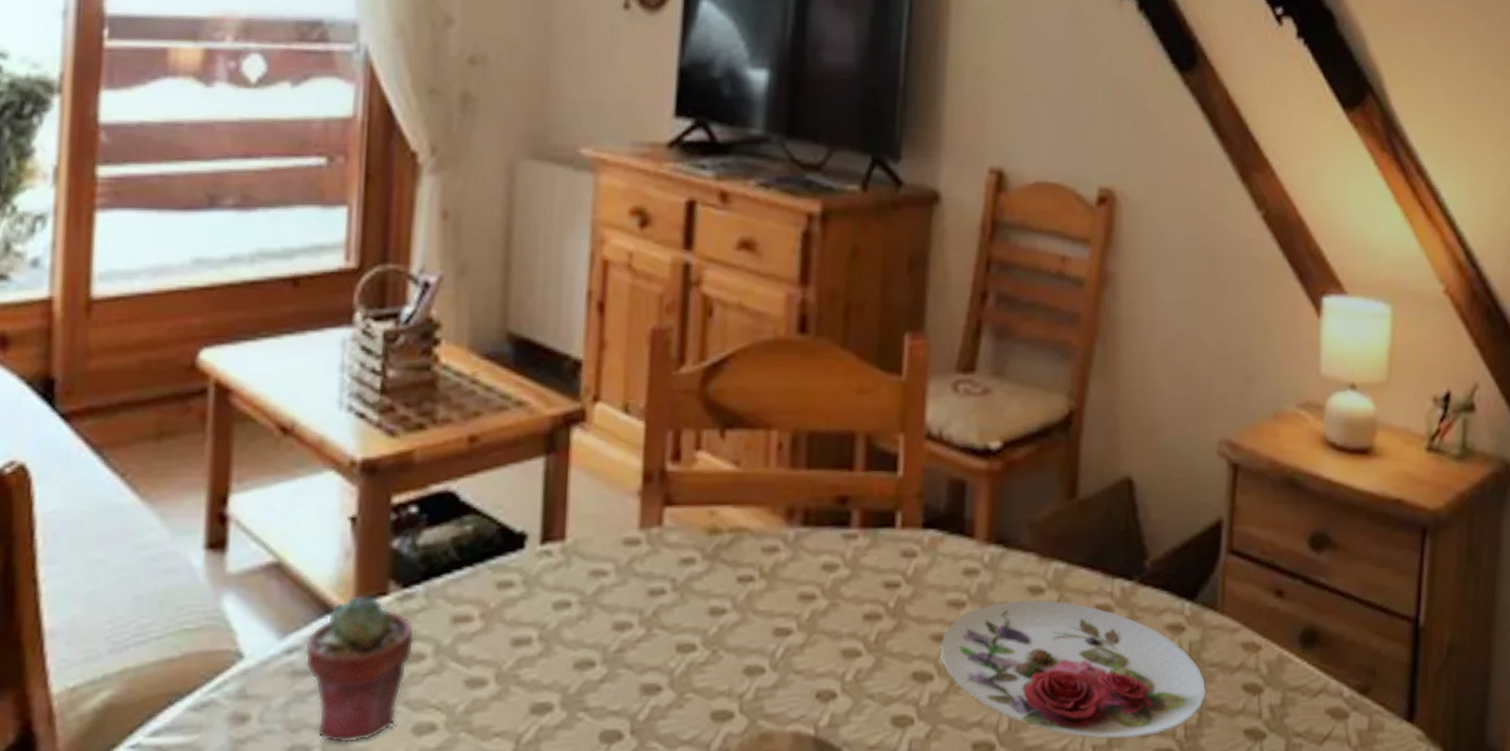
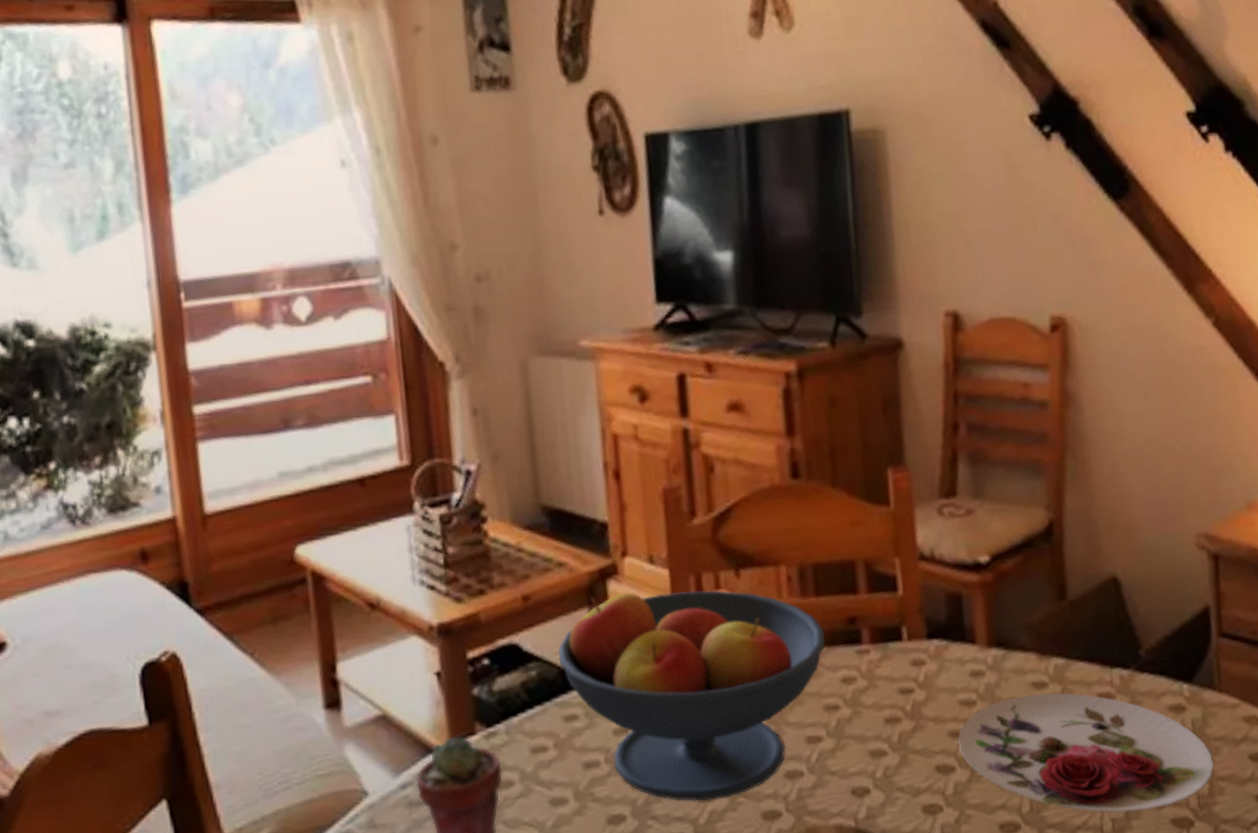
fruit bowl: none [502,443,811,694] -> present [558,590,825,802]

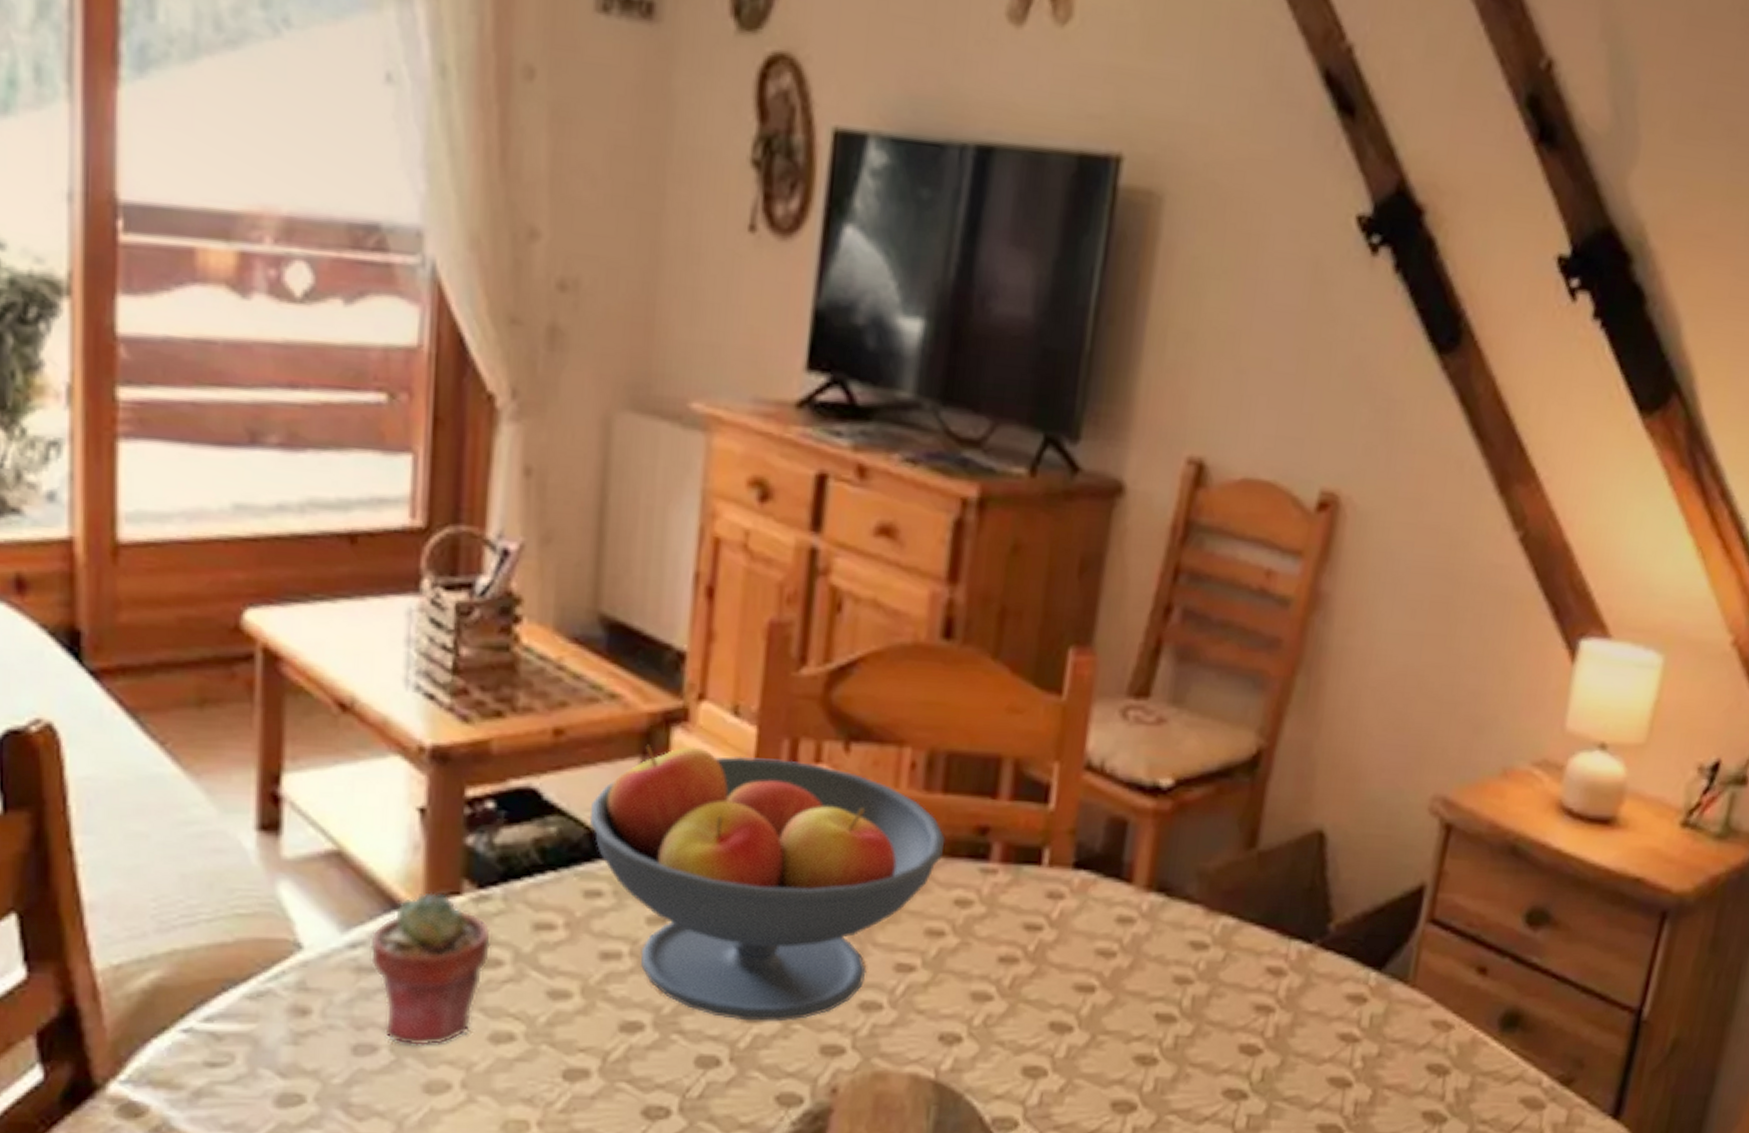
plate: present [958,693,1214,813] -> none [1083,955,1384,1111]

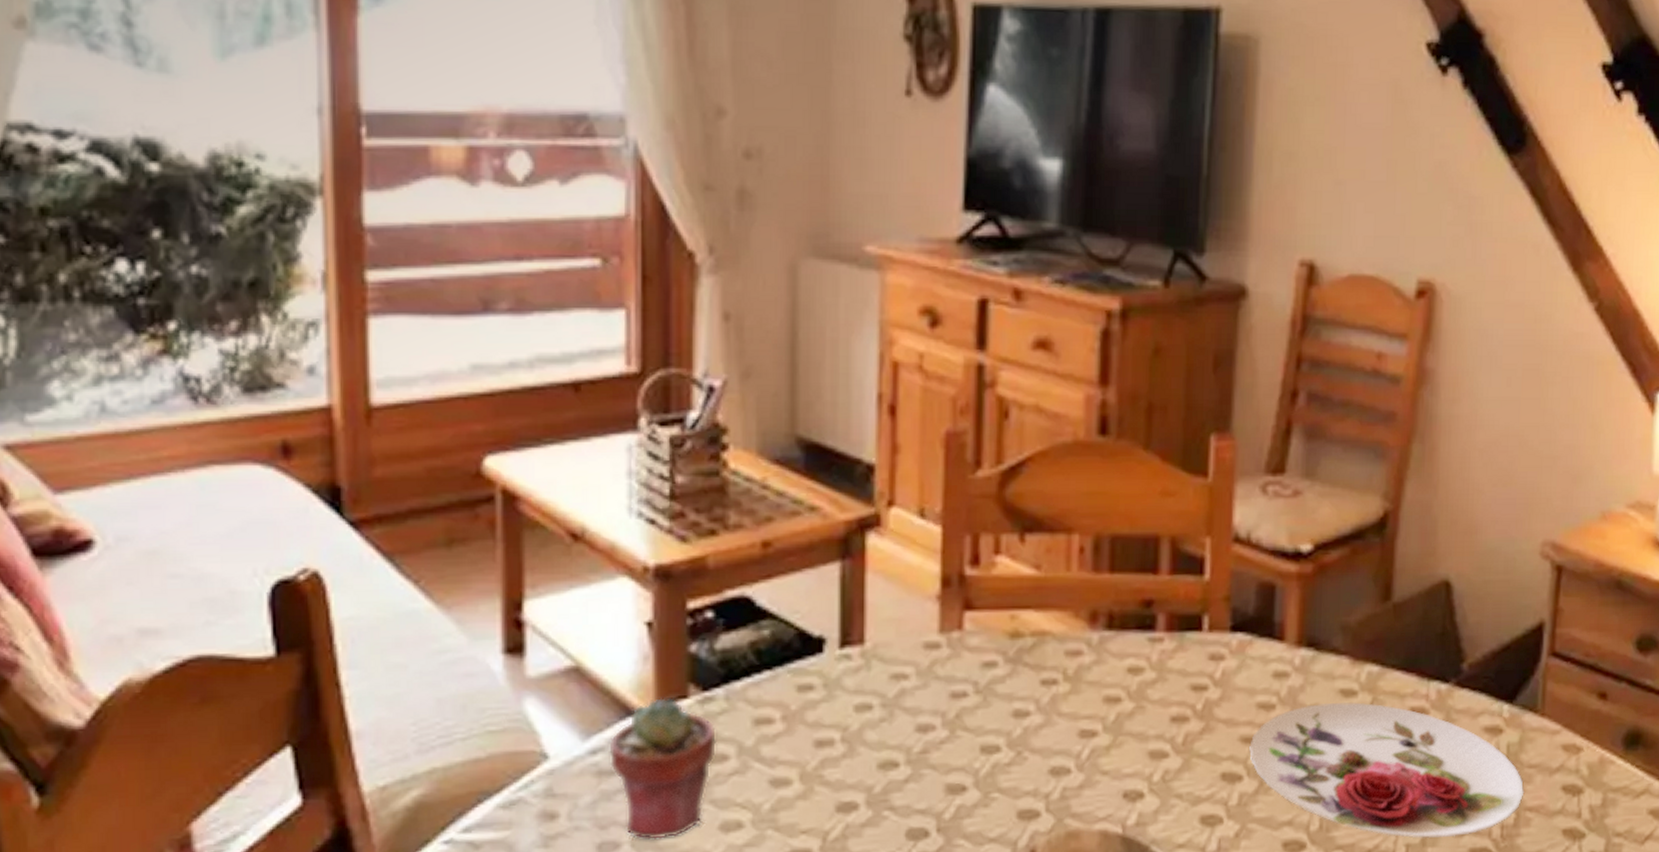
fruit bowl: present [590,744,946,1022] -> none [799,548,1115,794]
plate: none [1083,955,1384,1111] -> present [1249,702,1524,838]

